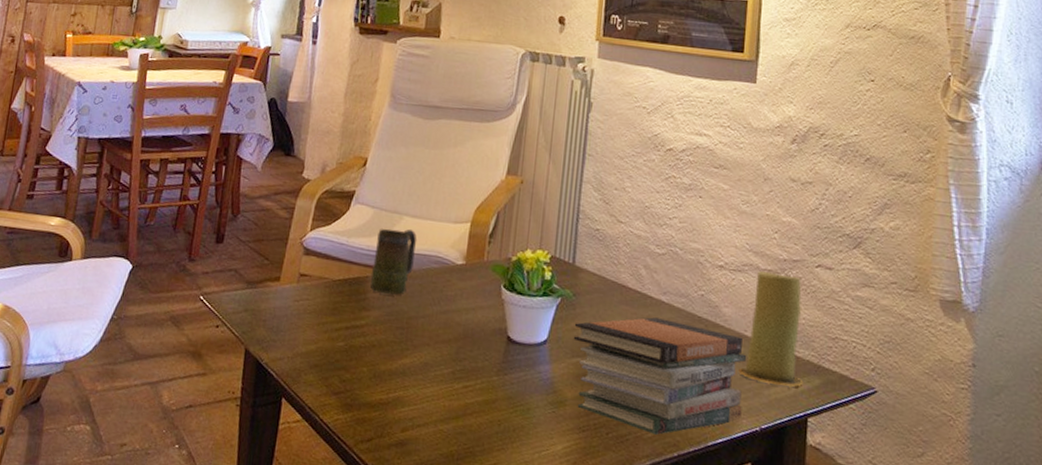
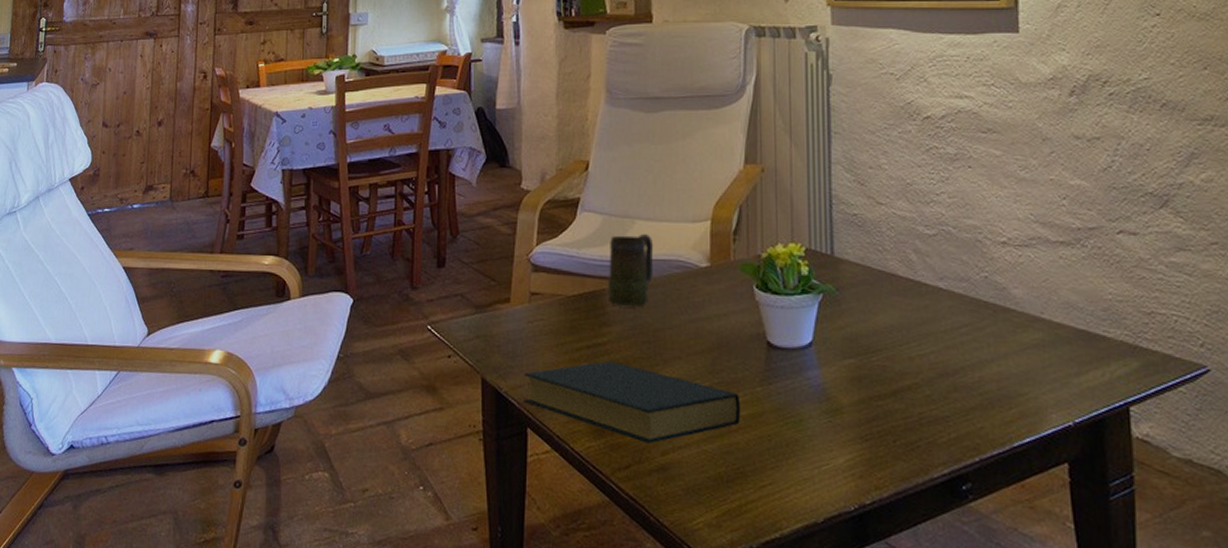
hardback book: none [282,342,478,421] -> present [524,360,741,444]
book stack: present [573,317,747,435] -> none [841,307,1050,439]
candle: present [738,270,804,387] -> none [1039,243,1119,372]

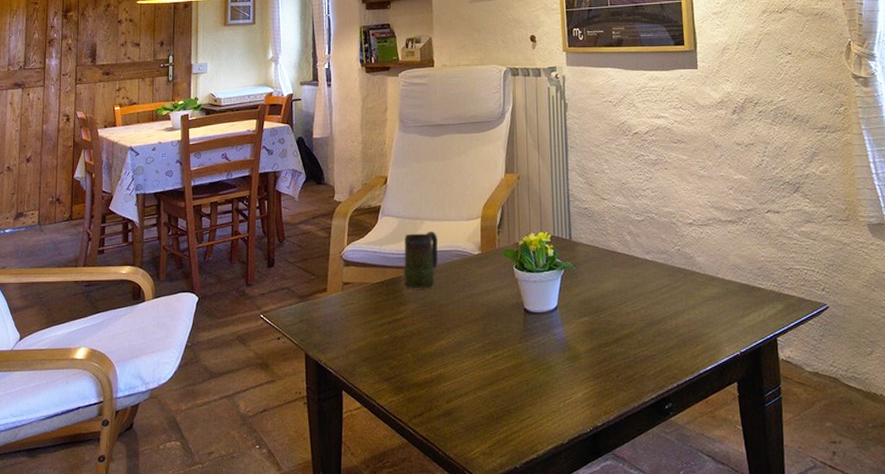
hardback book: present [524,360,741,444] -> none [339,332,506,395]

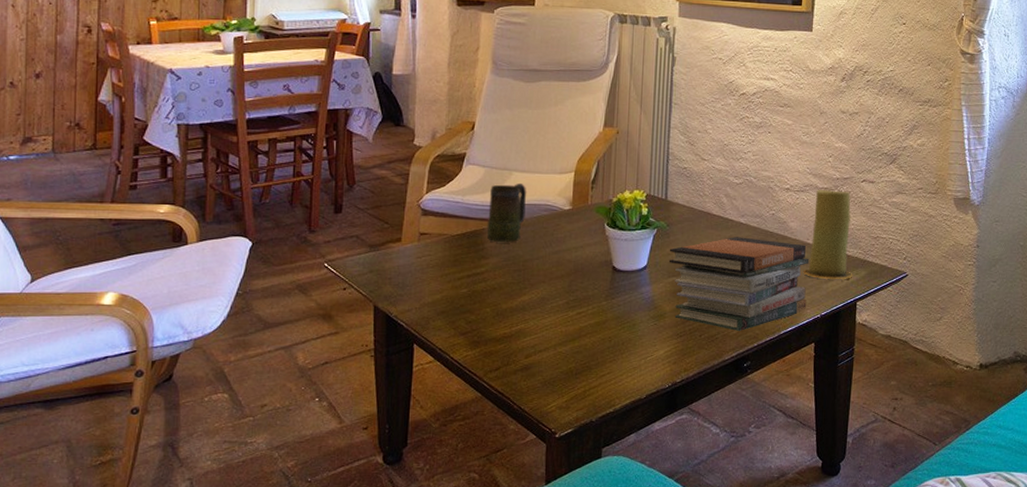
book stack: none [578,274,724,371] -> present [668,237,810,331]
candle: none [716,222,770,314] -> present [803,189,853,279]

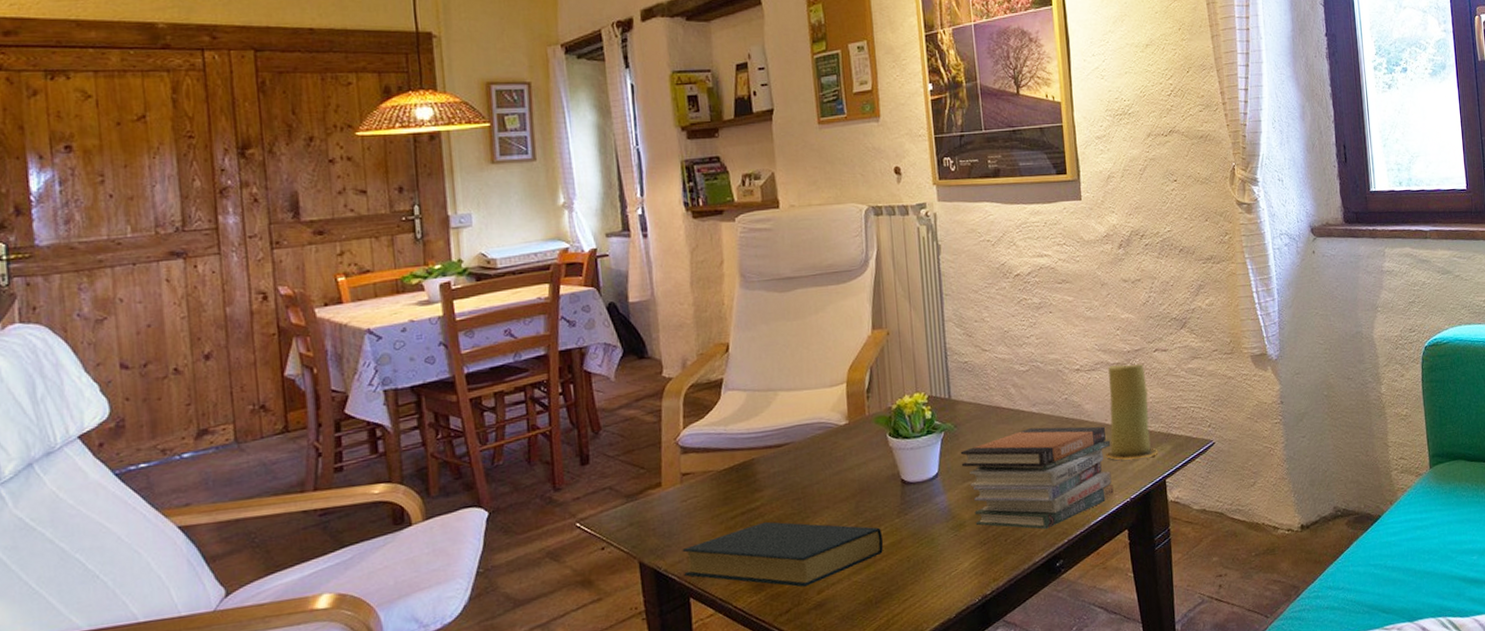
hardback book: none [411,286,590,350] -> present [682,521,884,587]
mug: present [487,184,527,242] -> none [755,403,798,472]

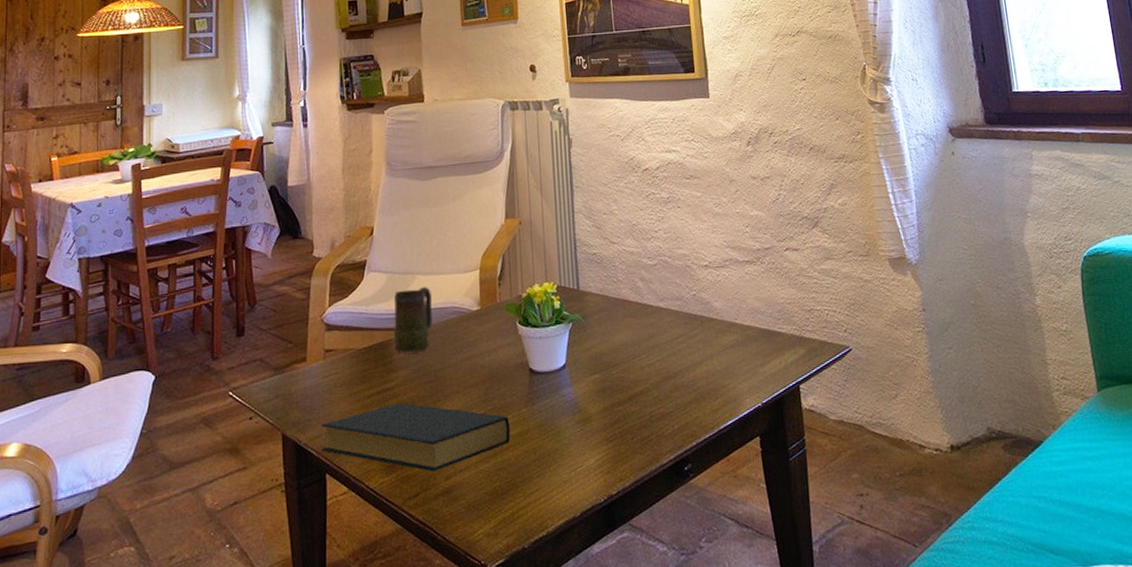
mug: none [755,403,798,472] -> present [393,287,433,353]
book stack: present [960,426,1114,530] -> none [587,323,745,430]
candle: present [1106,364,1159,460] -> none [735,262,791,362]

